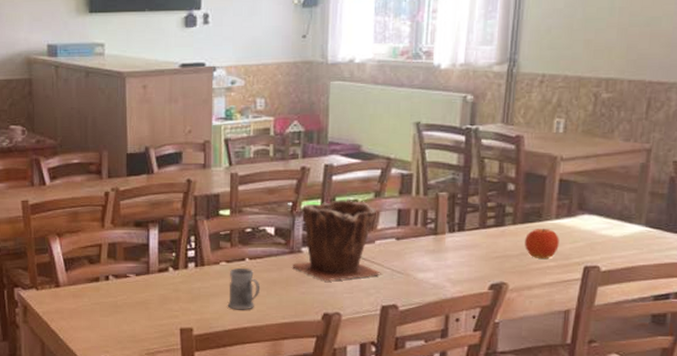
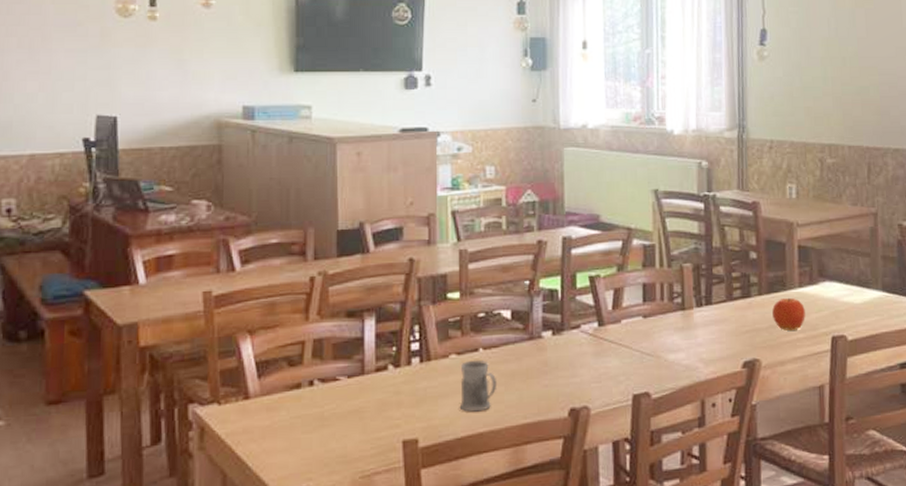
plant pot: present [292,200,382,282] -> none [532,275,631,370]

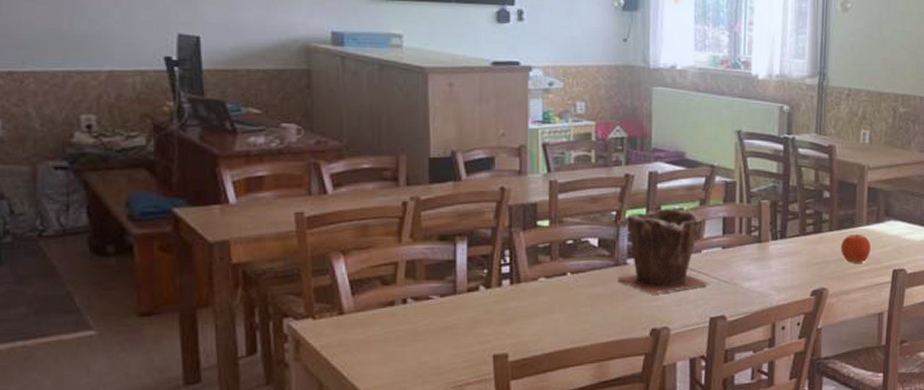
mug: present [460,361,497,412] -> none [548,284,584,330]
plant pot: none [532,275,631,370] -> present [618,208,710,295]

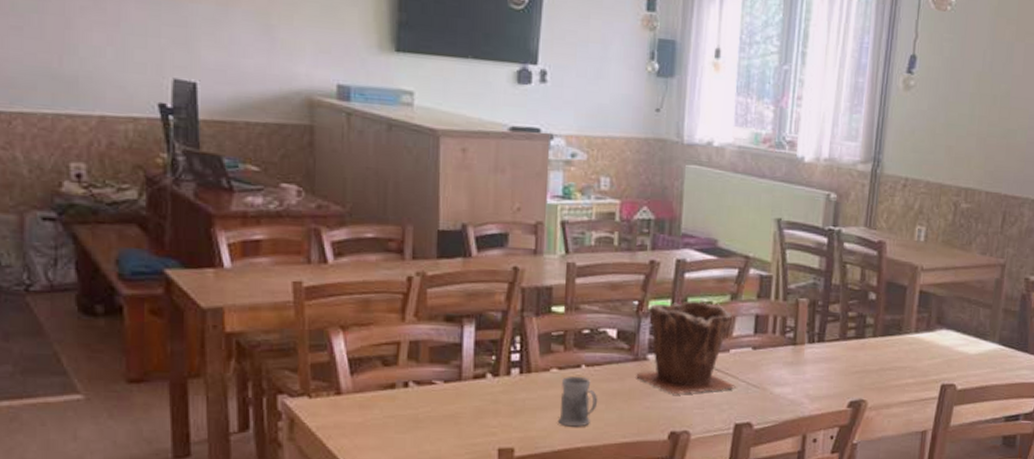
mug: none [548,284,584,330] -> present [559,377,598,427]
fruit: present [841,235,871,264] -> none [884,343,918,376]

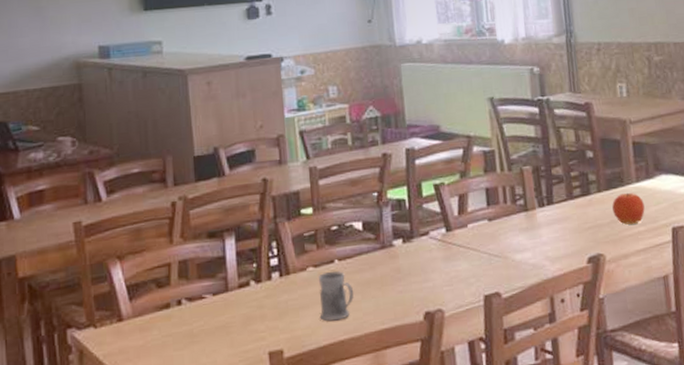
plant pot: present [636,300,737,395] -> none [385,183,480,276]
fruit: none [884,343,918,376] -> present [612,193,645,225]

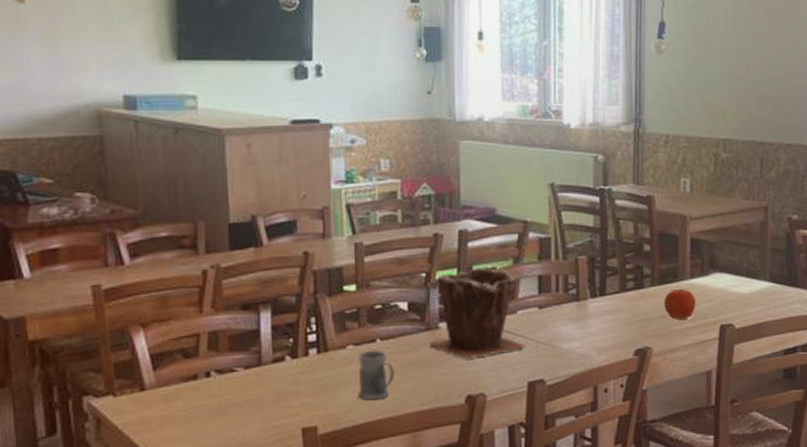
plant pot: none [385,183,480,276] -> present [429,268,527,359]

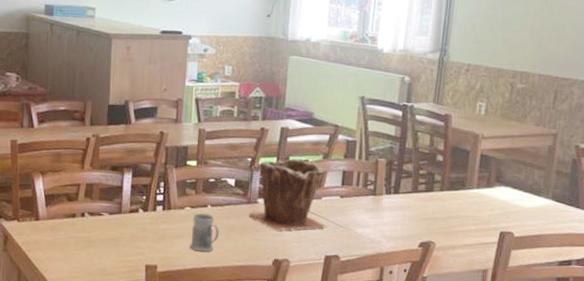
fruit: present [664,289,696,321] -> none [450,196,480,223]

